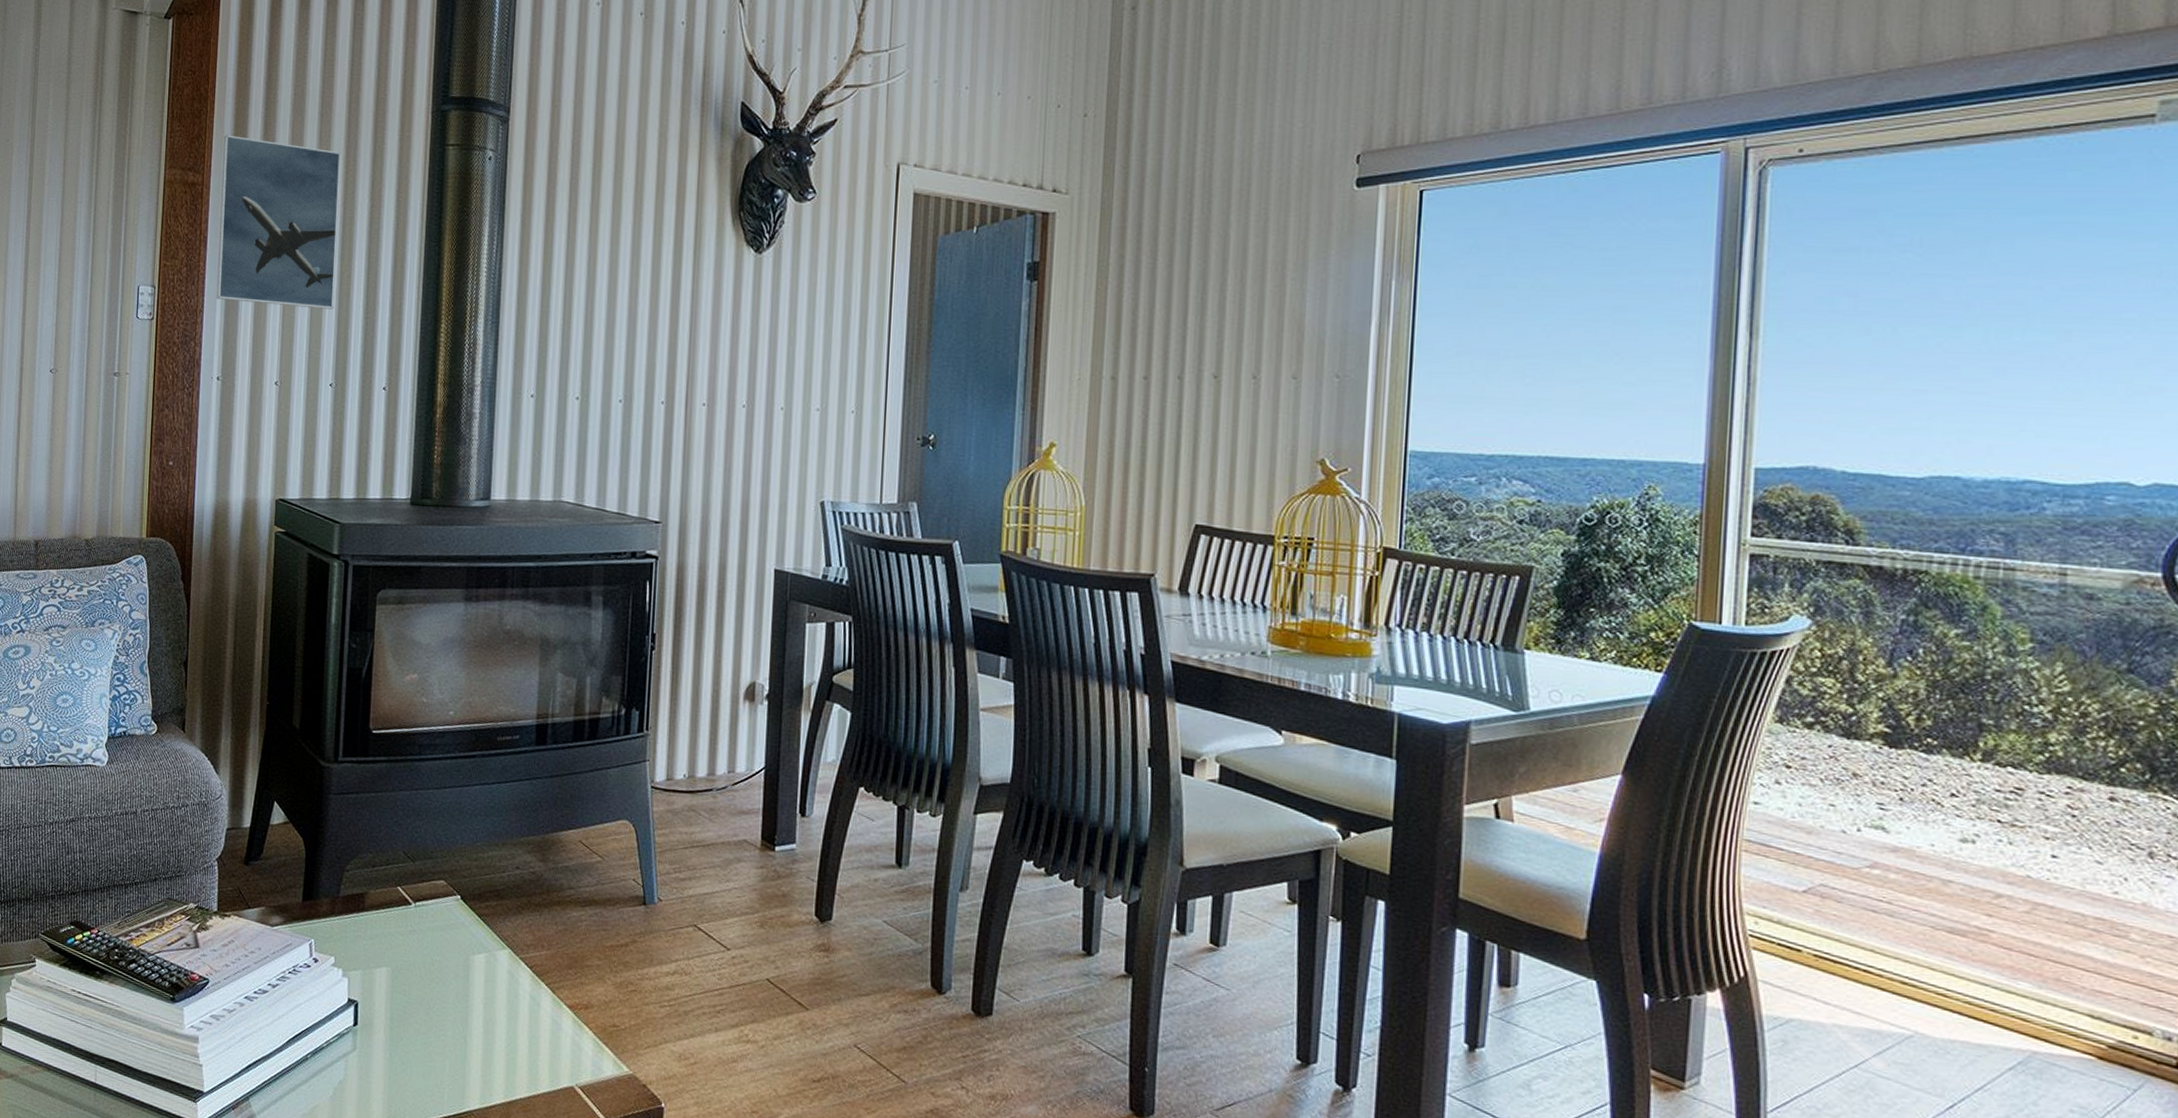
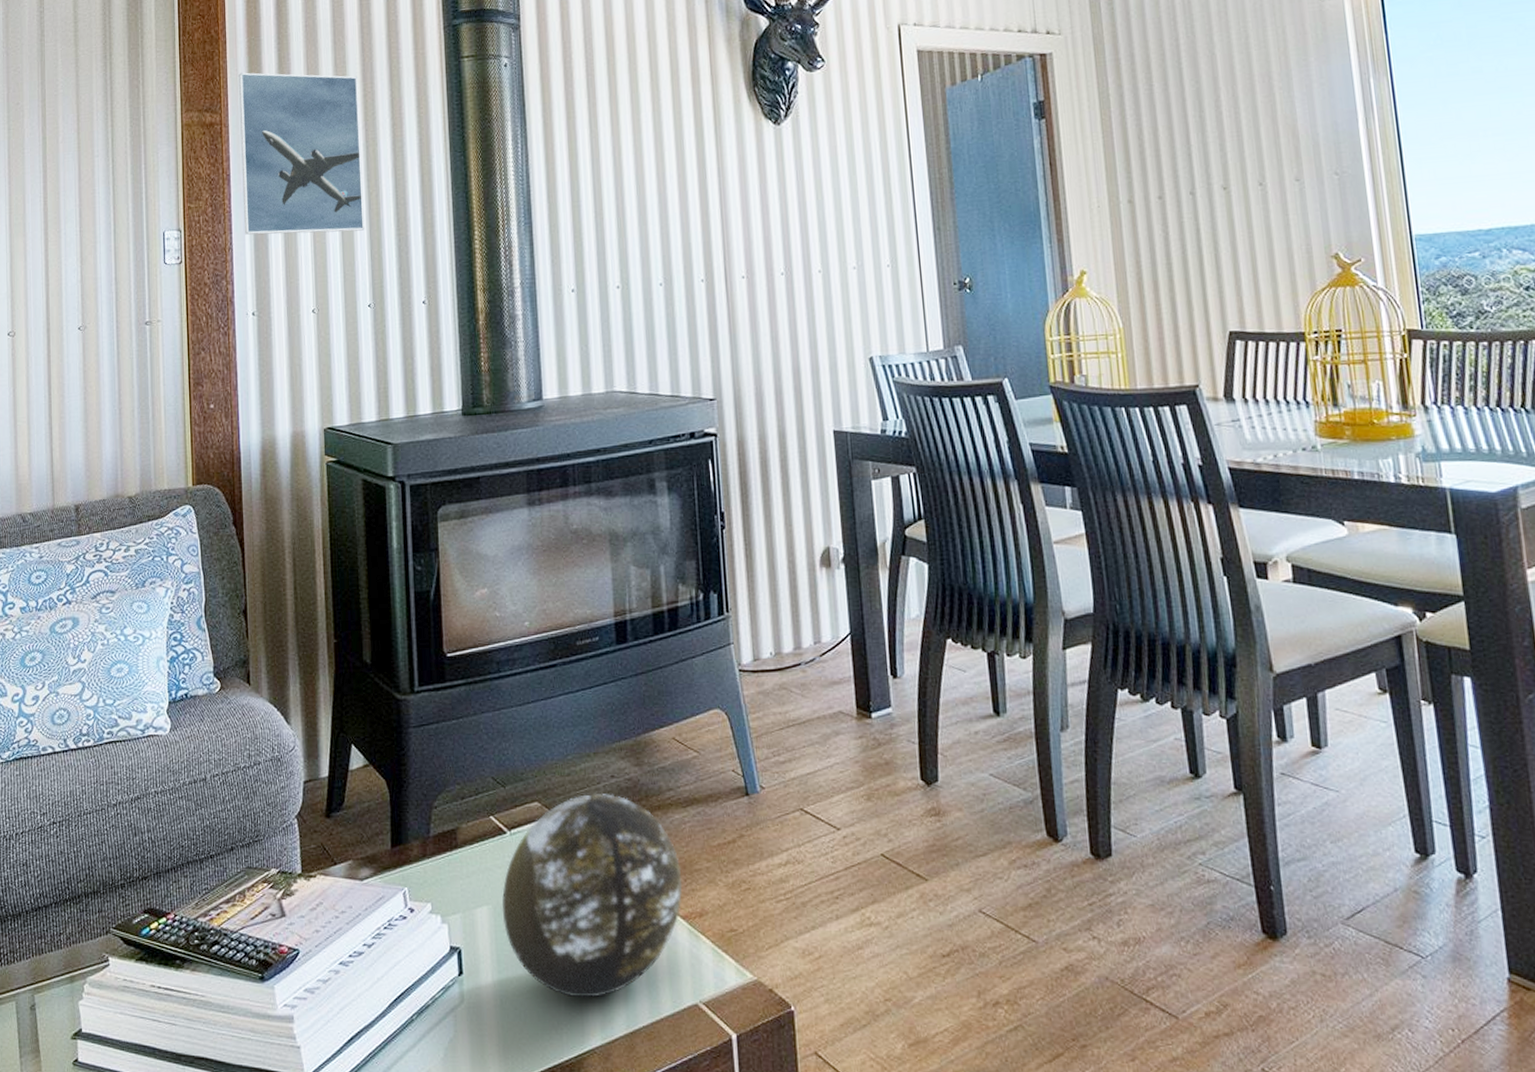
decorative orb: none [400,880,573,1067] -> present [502,792,683,998]

